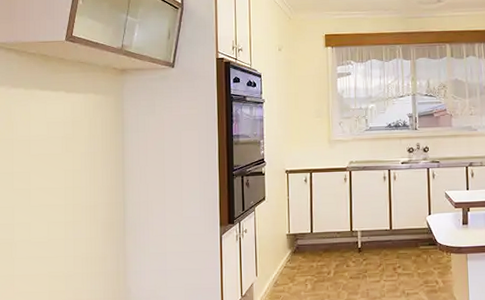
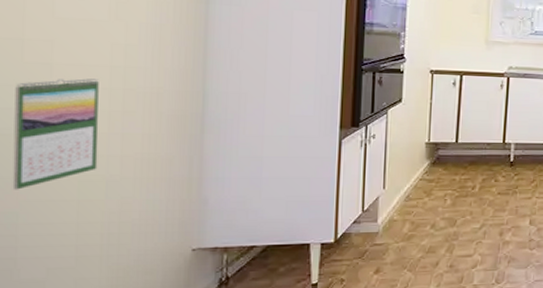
calendar: none [10,198,60,285] -> present [12,78,99,190]

